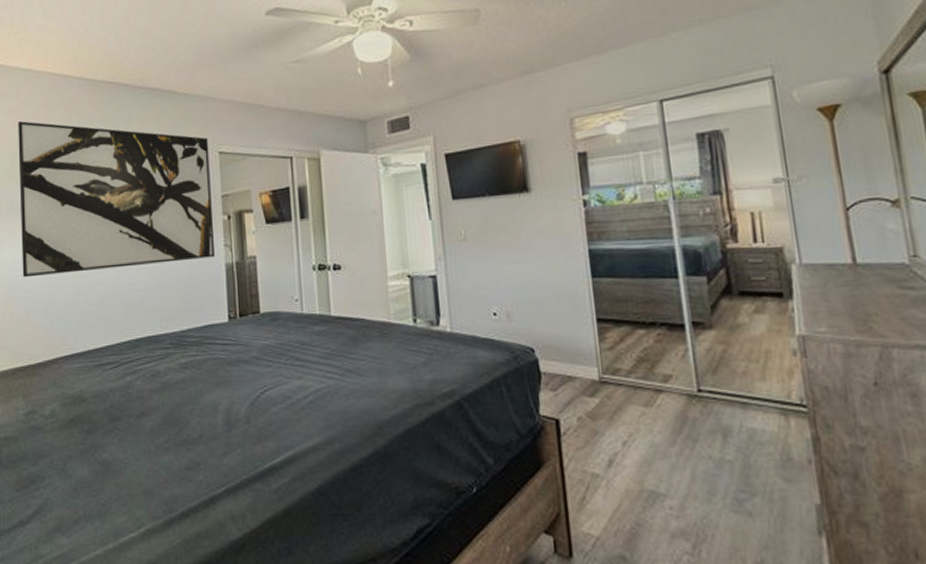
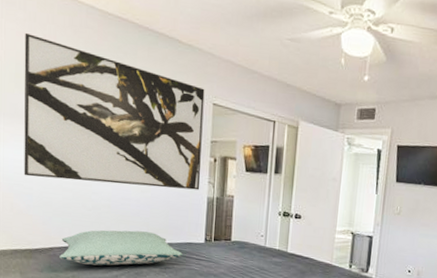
pillow: none [65,319,204,374] -> present [59,230,183,266]

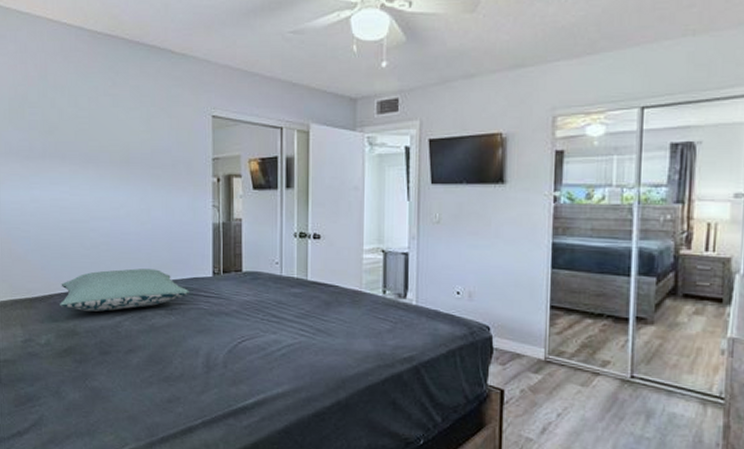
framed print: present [23,33,205,190] -> none [16,66,204,218]

